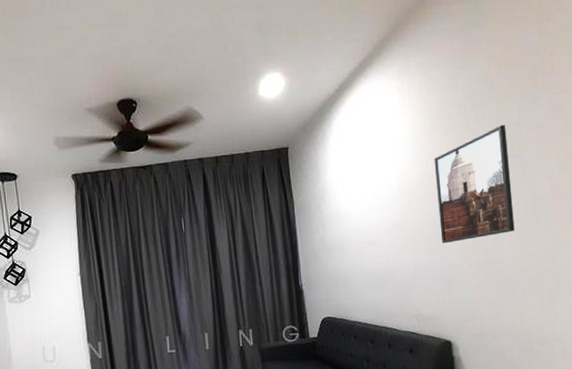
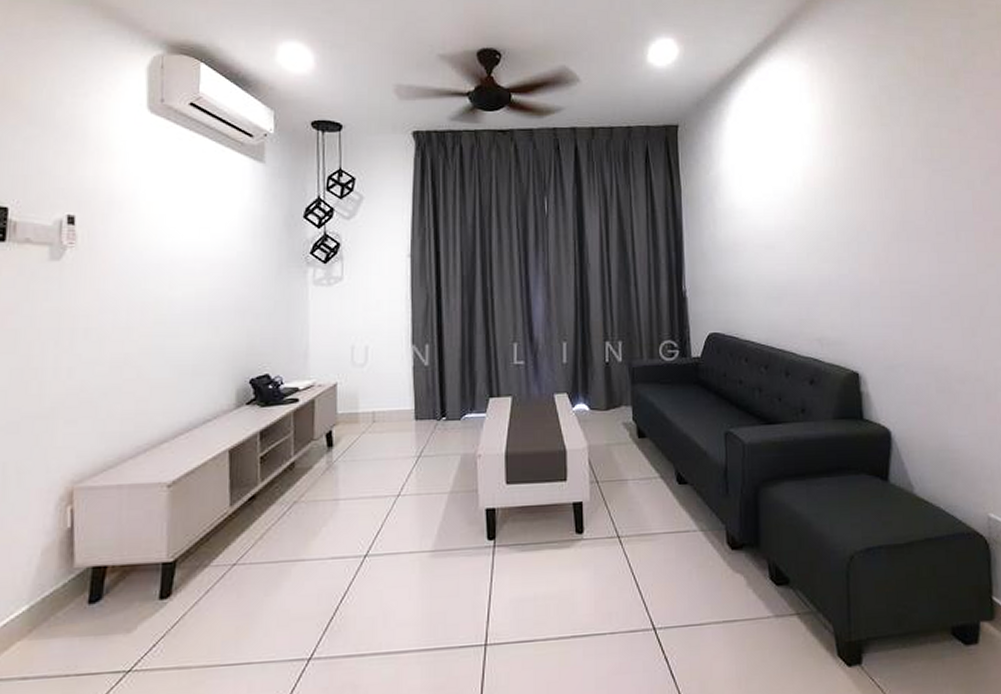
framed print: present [434,124,515,244] -> none [844,124,933,255]

